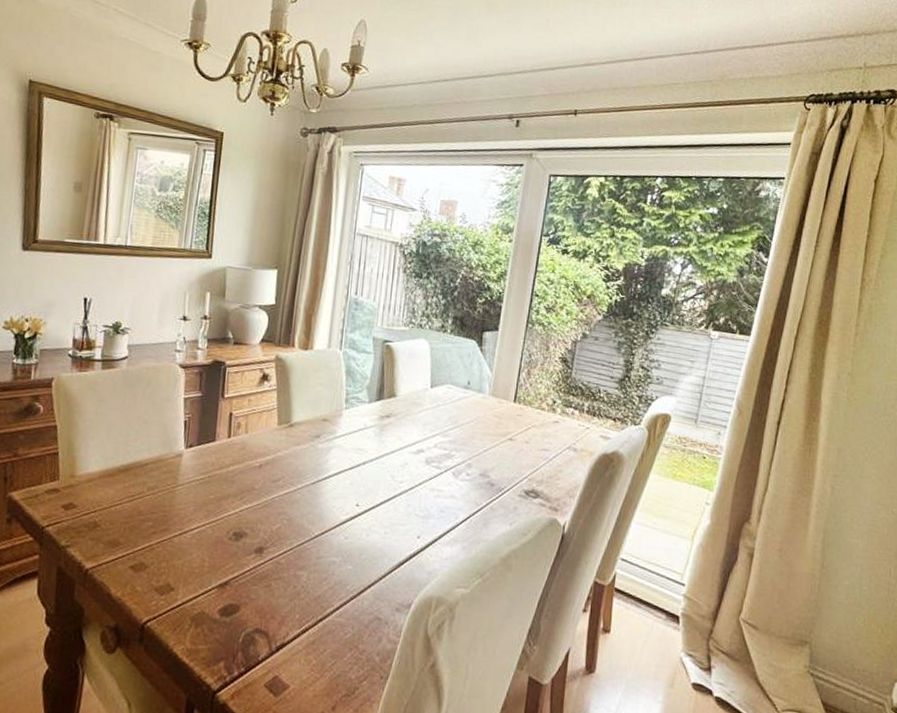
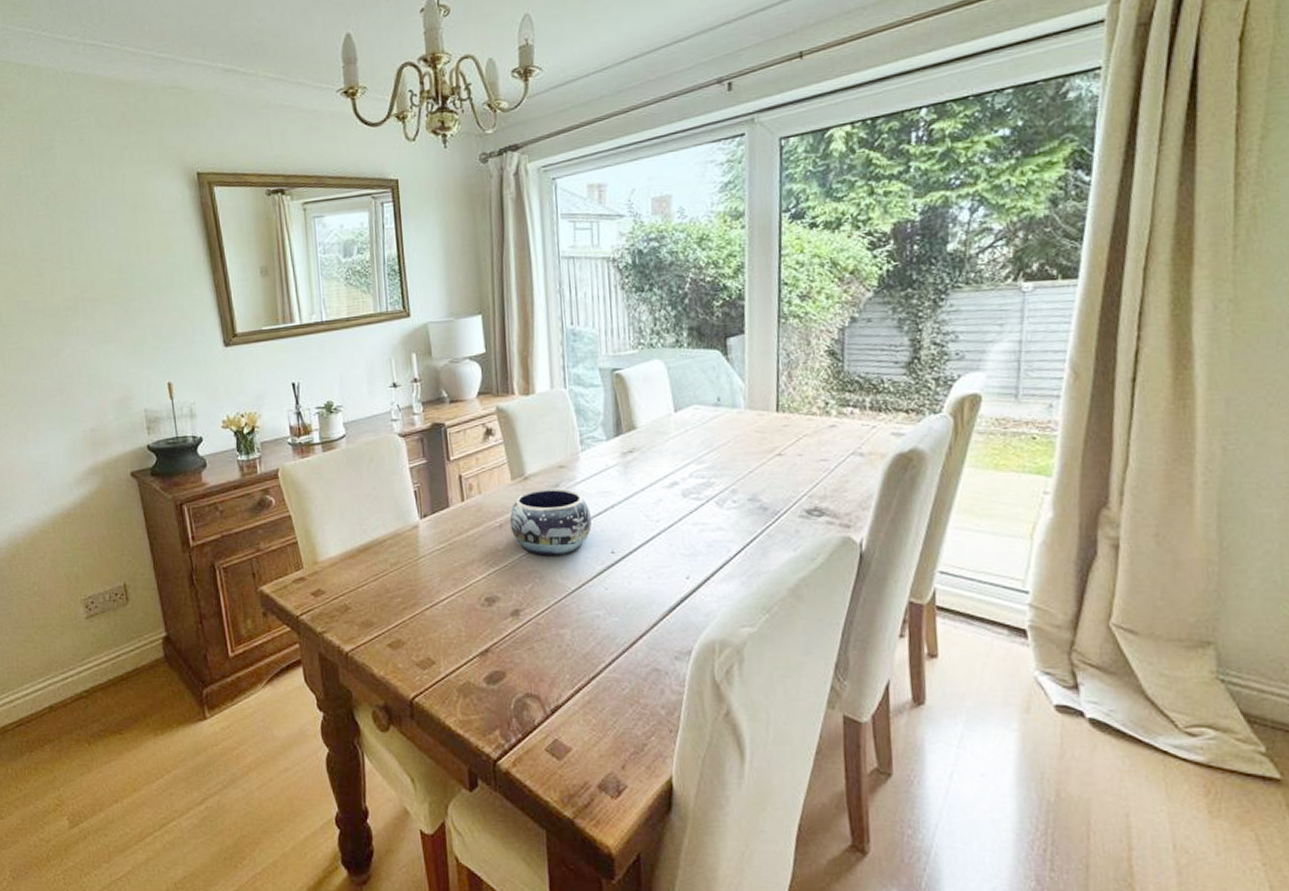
decorative bowl: none [269,437,344,501] -> present [509,488,592,556]

